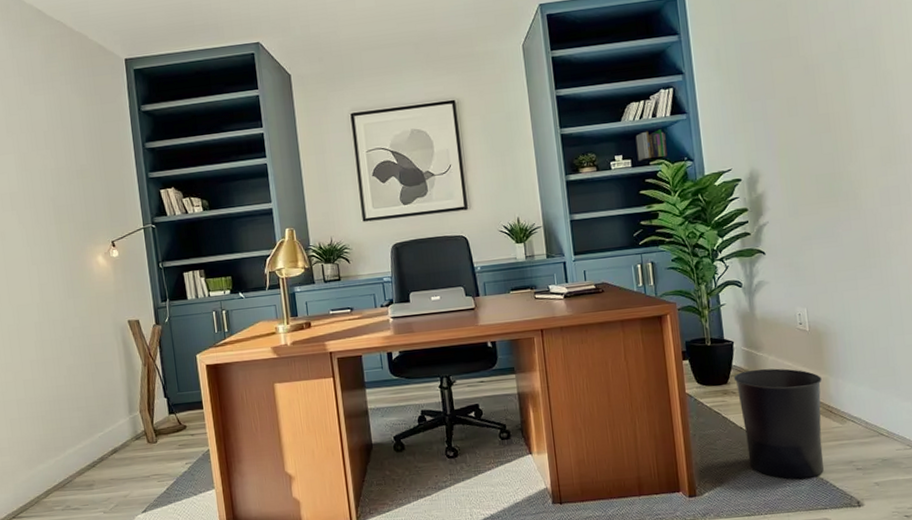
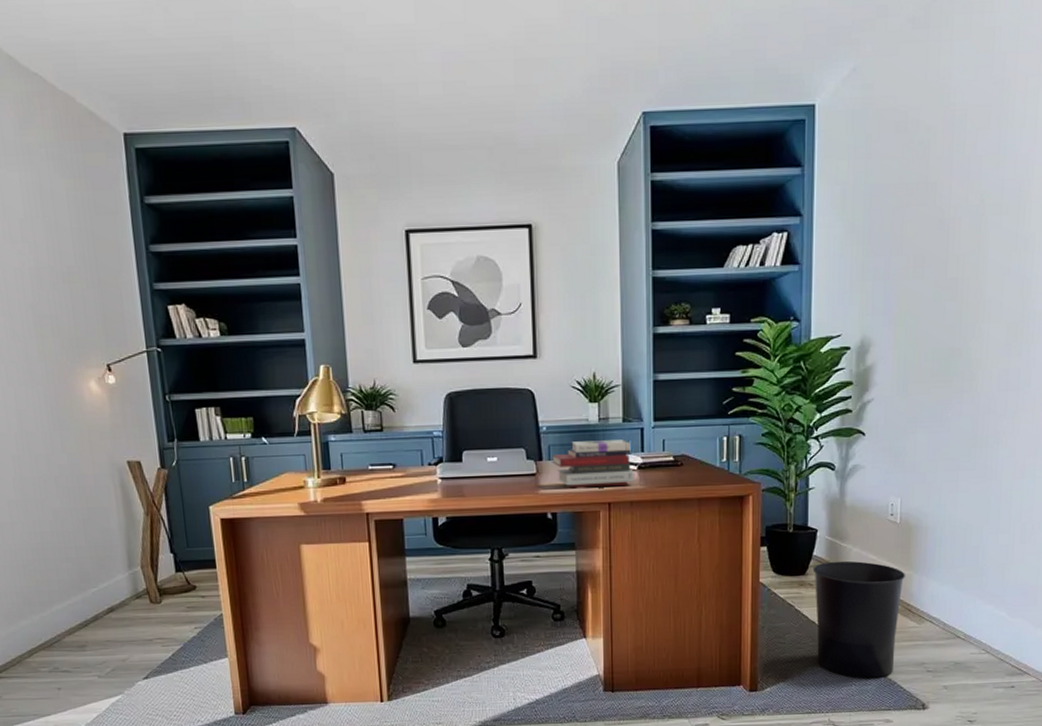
books: none [487,273,562,318] -> present [552,439,634,487]
books: present [635,129,668,162] -> none [738,281,772,317]

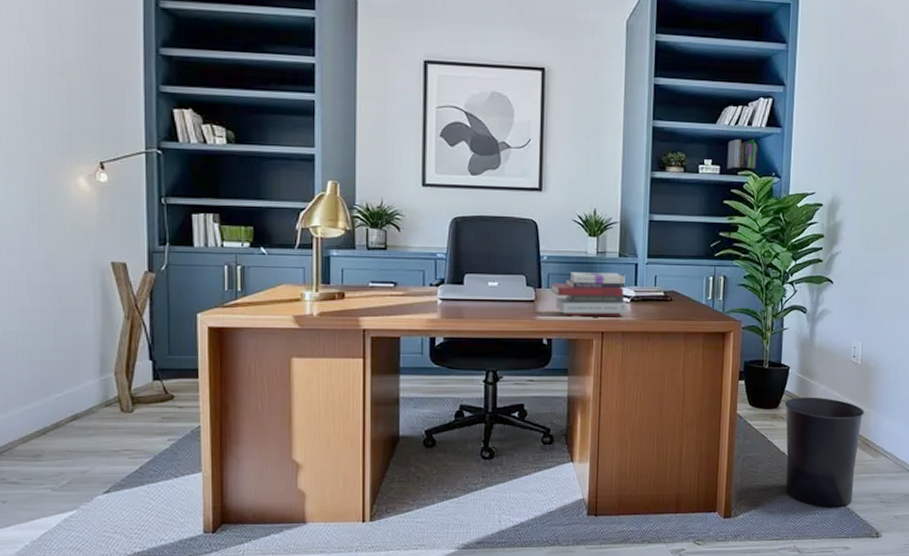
books: none [738,281,772,317] -> present [727,138,758,171]

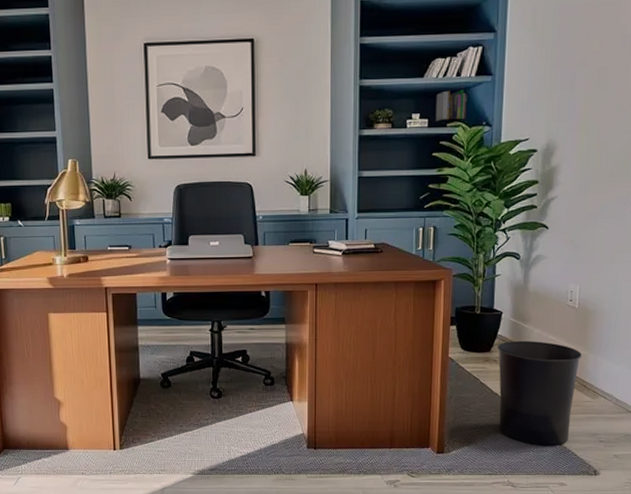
books: present [550,272,627,317] -> none [267,228,339,270]

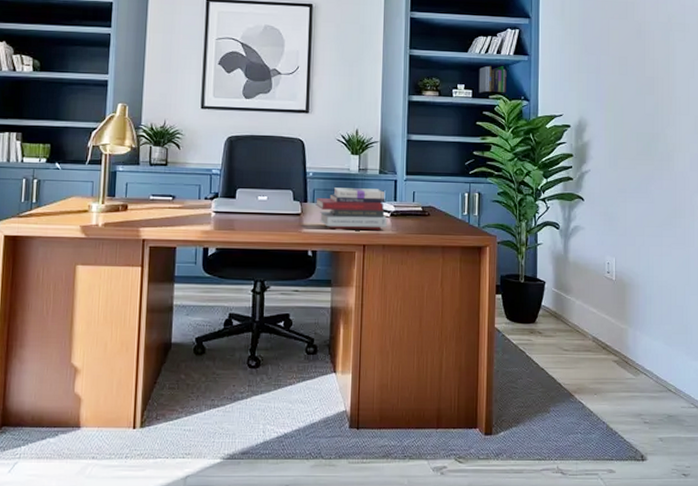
books: none [267,228,339,270] -> present [315,187,387,231]
waste bin: present [497,340,582,445] -> none [541,312,621,426]

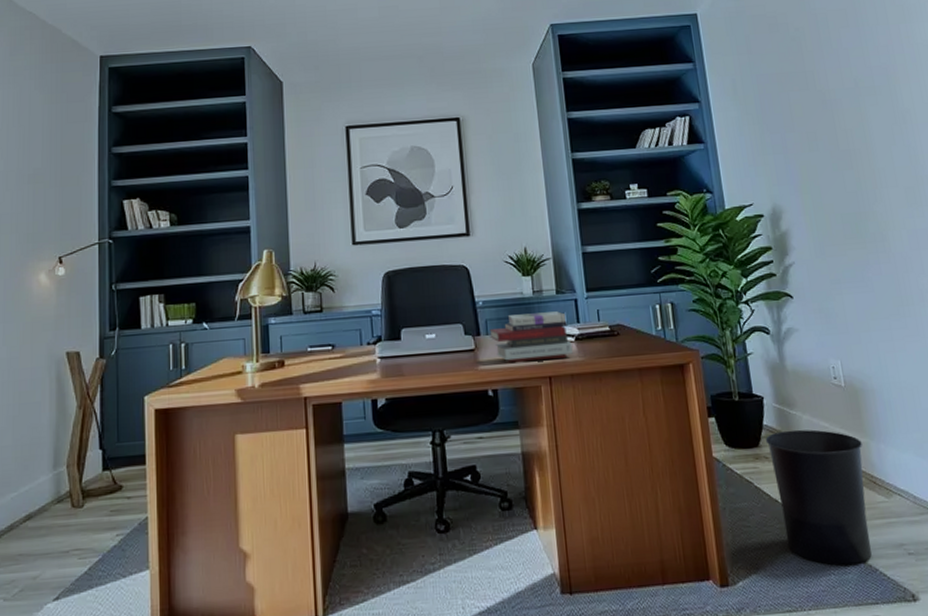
books: present [478,65,507,94] -> none [651,158,686,192]
waste bin: none [541,312,621,426] -> present [765,429,872,566]

